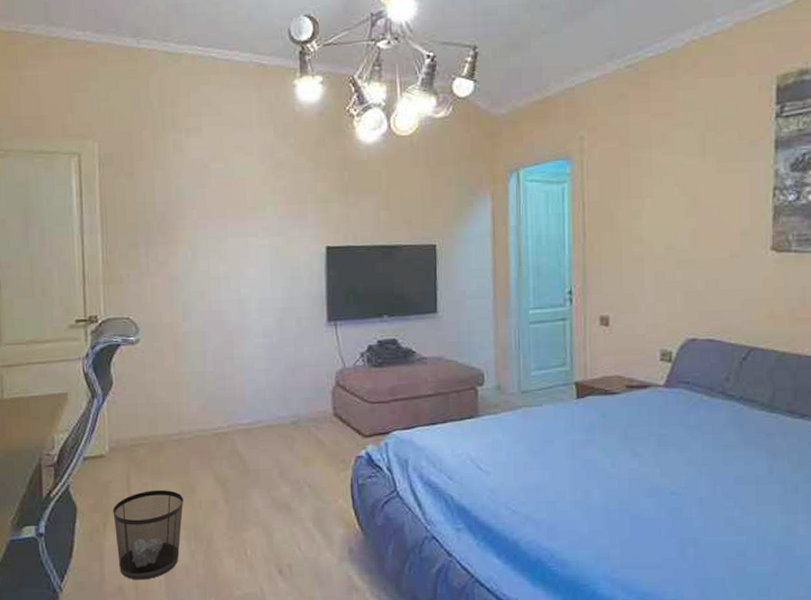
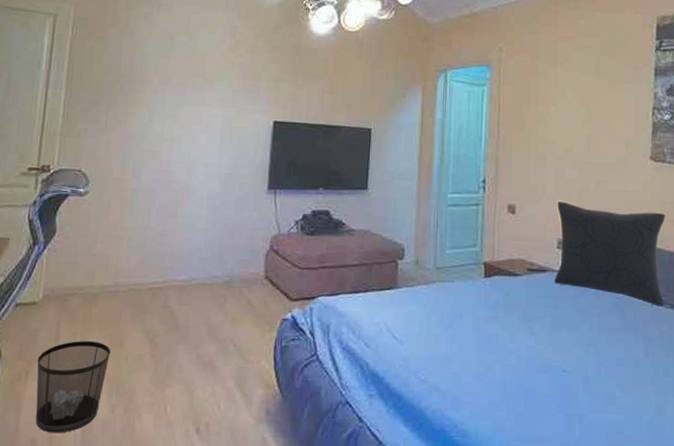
pillow: none [658,307,792,417] -> present [554,201,665,307]

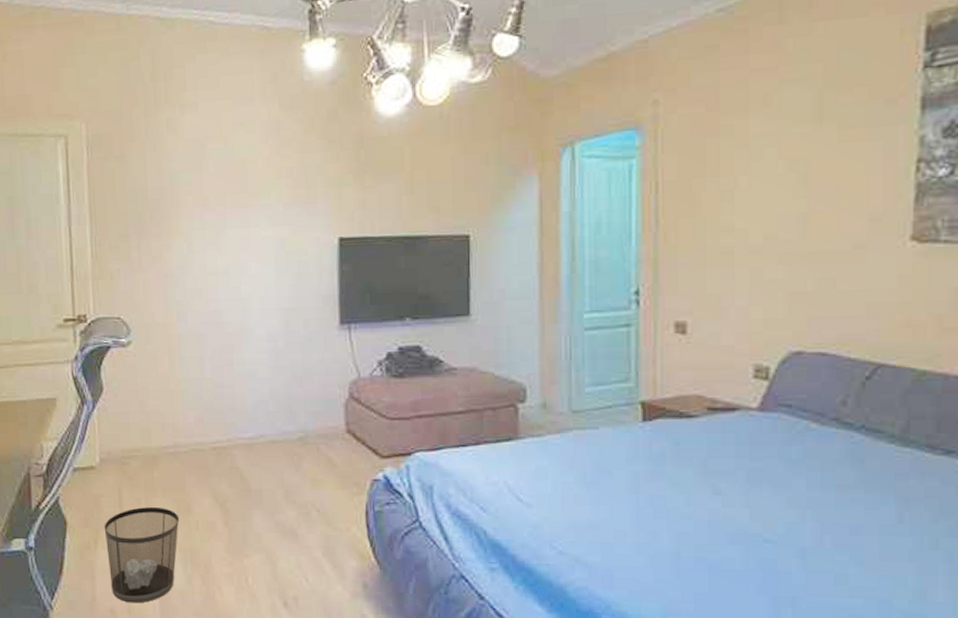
pillow: present [554,201,665,307] -> none [749,312,937,453]

